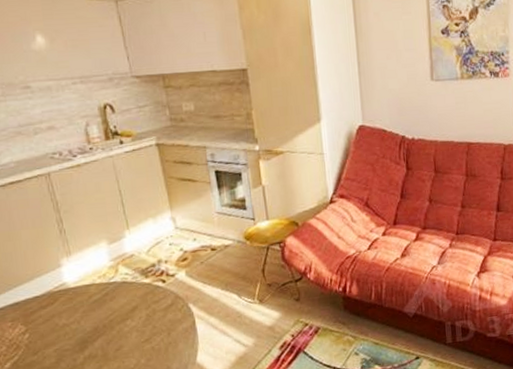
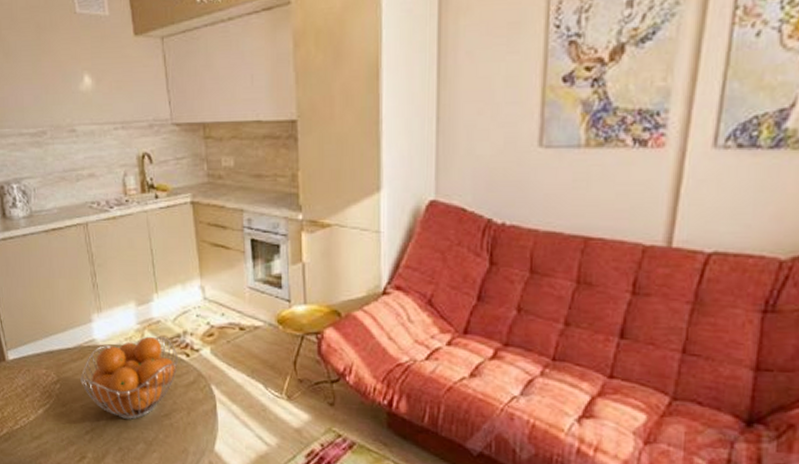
fruit basket: none [52,268,156,353] -> present [80,336,179,420]

